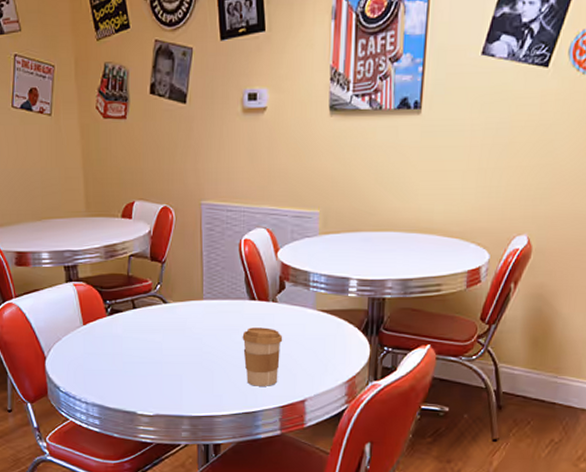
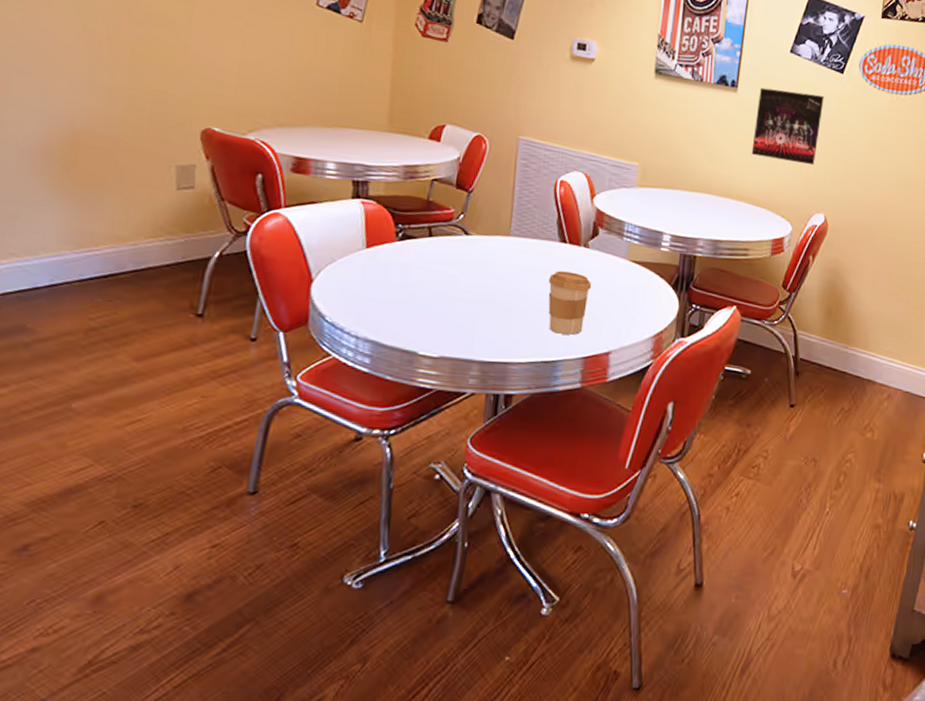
album cover: none [440,99,525,183] -> present [751,87,824,166]

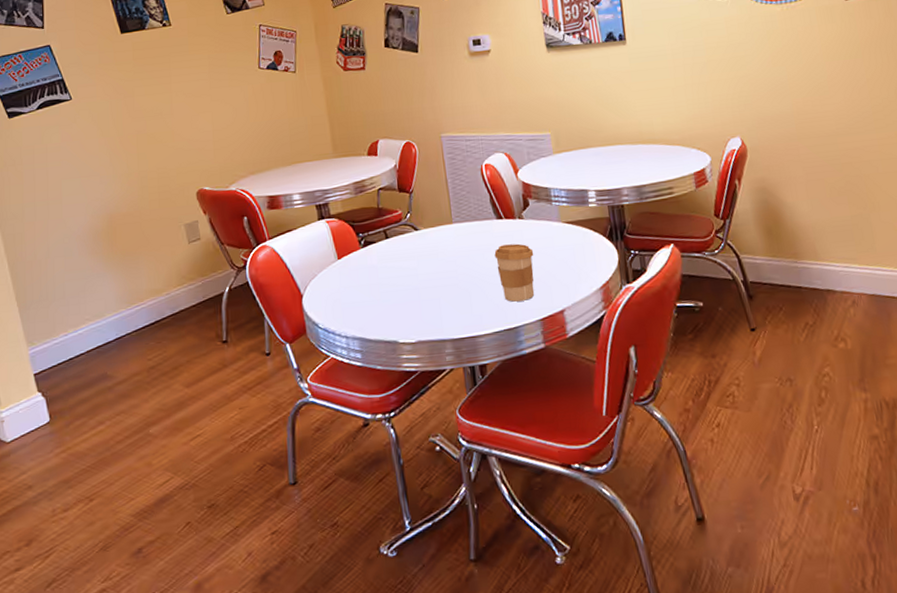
album cover: present [751,87,824,166] -> none [647,26,719,99]

